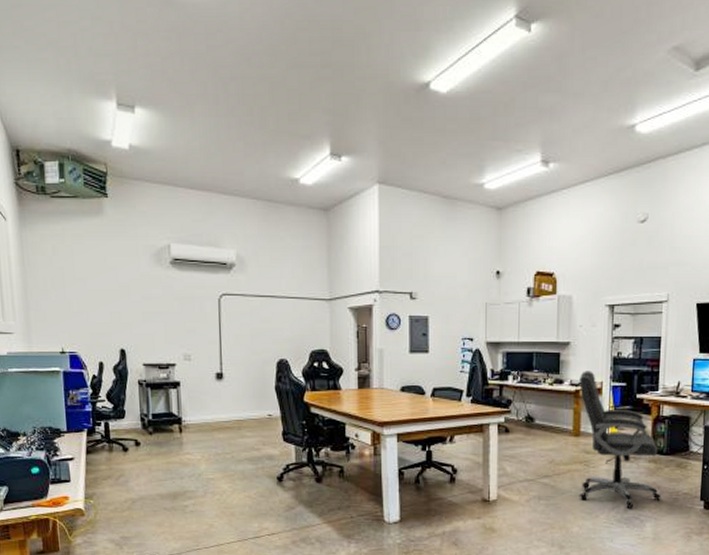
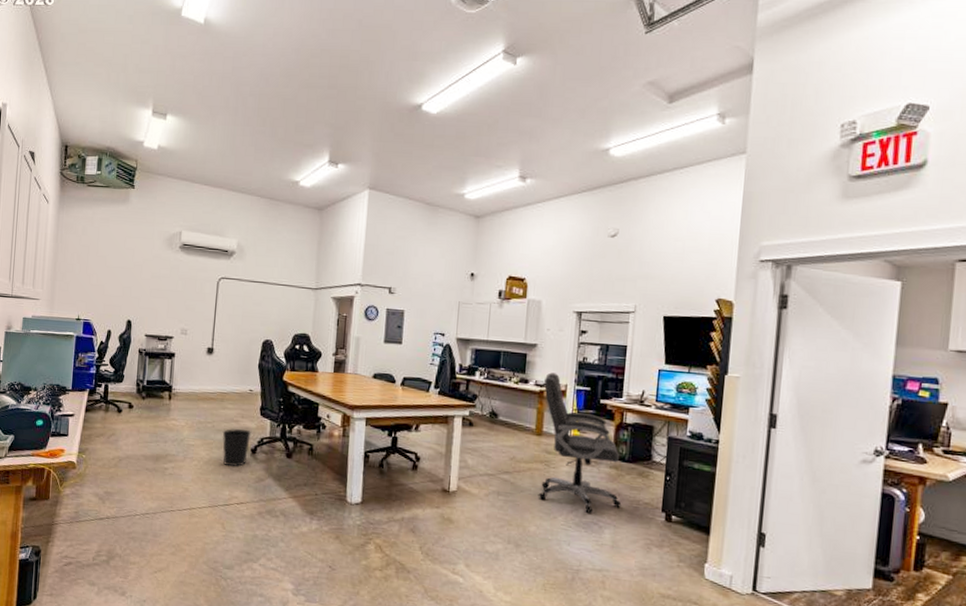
wastebasket: none [243,457,275,498] -> present [222,429,251,467]

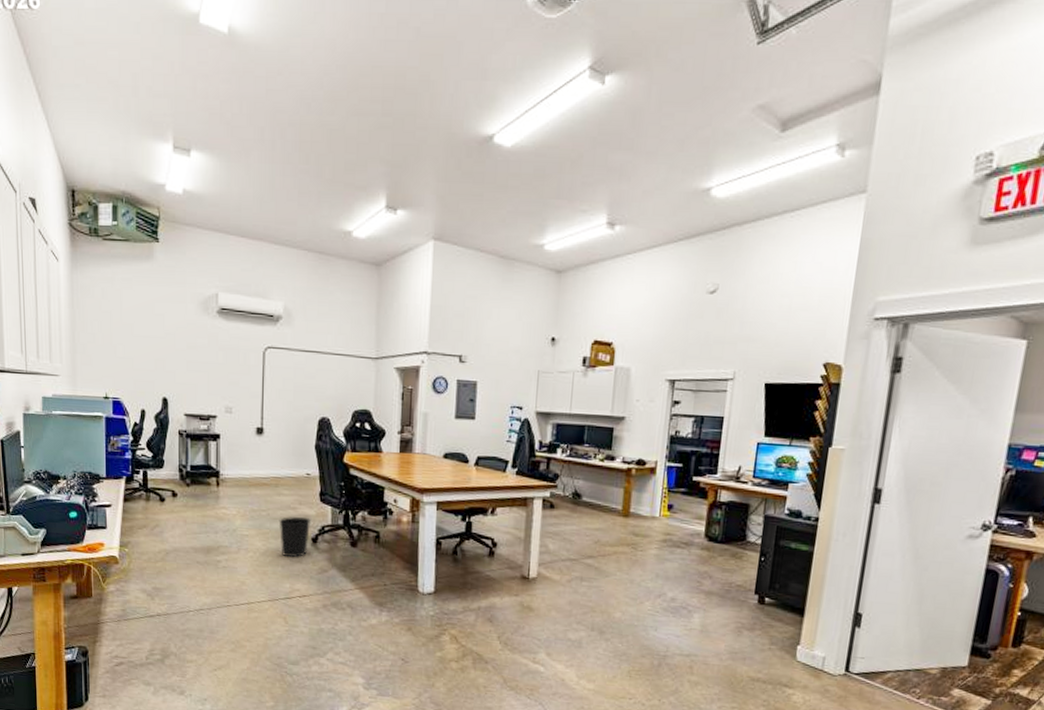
chair: present [538,372,622,513] -> none [623,448,713,597]

